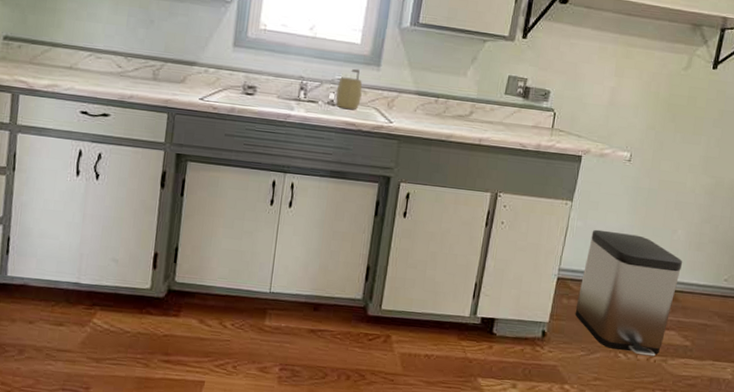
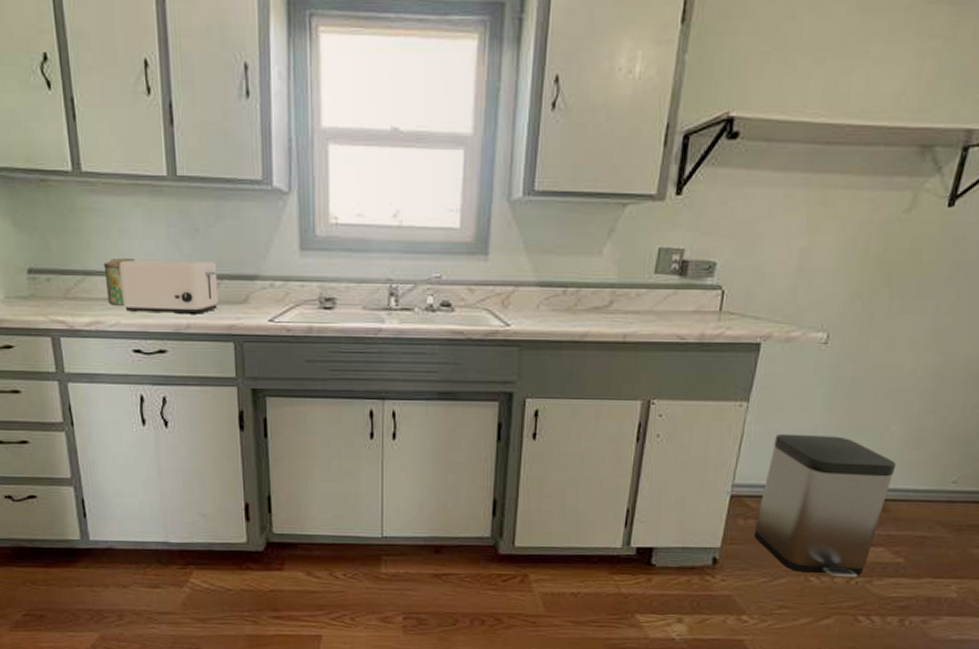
canister: none [67,35,97,75] -> present [103,257,135,307]
toaster: none [79,38,164,88] -> present [118,259,219,314]
soap dispenser: present [335,68,363,110] -> none [435,261,468,315]

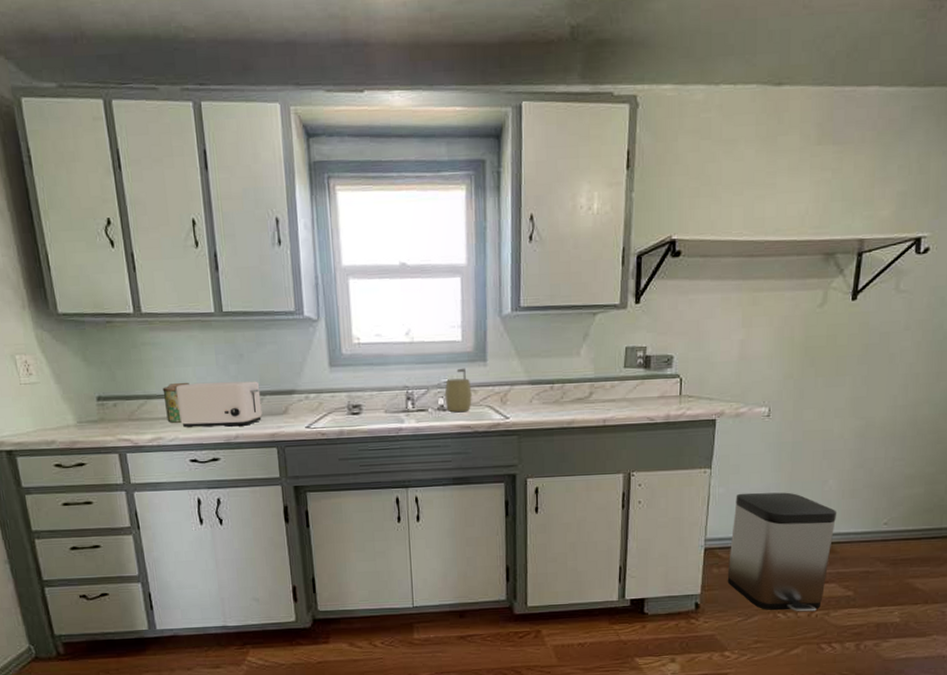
soap dispenser: none [435,261,468,315] -> present [444,368,472,413]

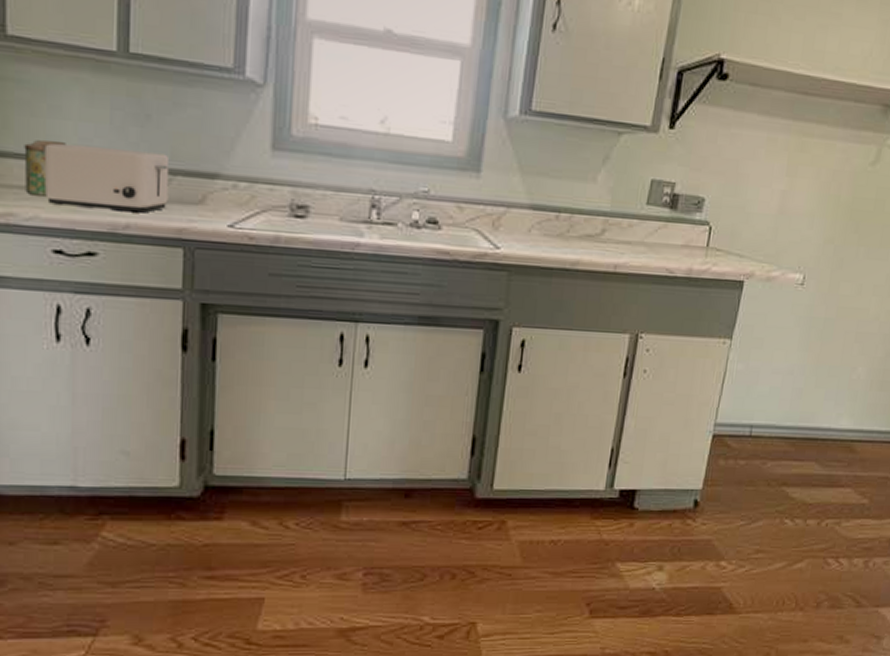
soap dispenser: present [444,368,472,413] -> none [421,176,457,234]
pedal bin: present [727,492,837,612] -> none [733,372,863,520]

